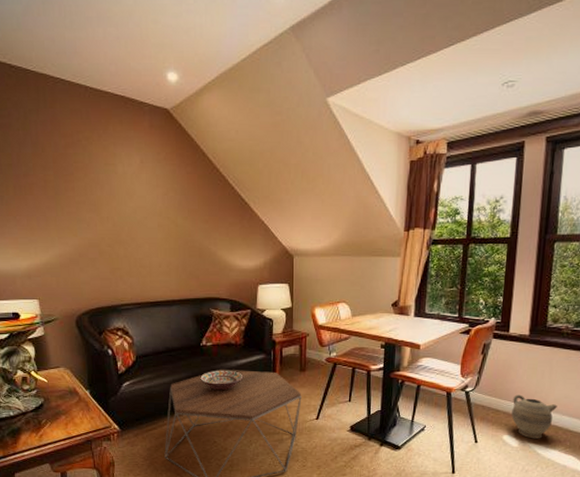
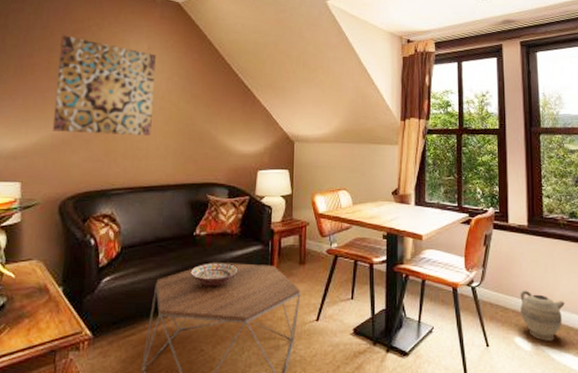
wall art: none [53,151,152,254] -> present [52,35,156,137]

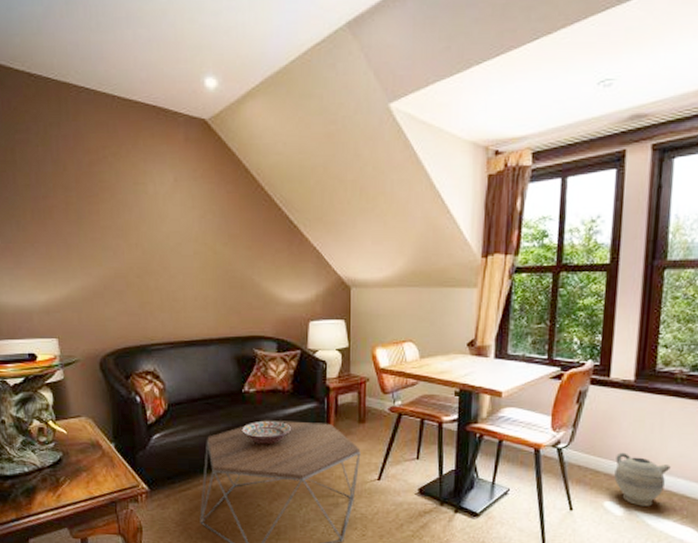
wall art: present [52,35,156,137] -> none [76,169,187,286]

